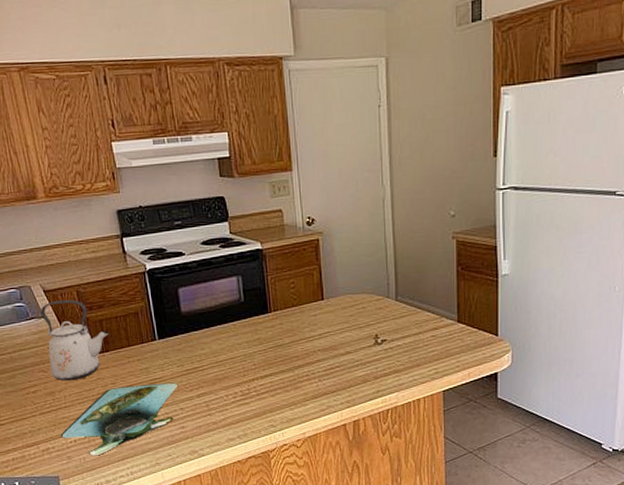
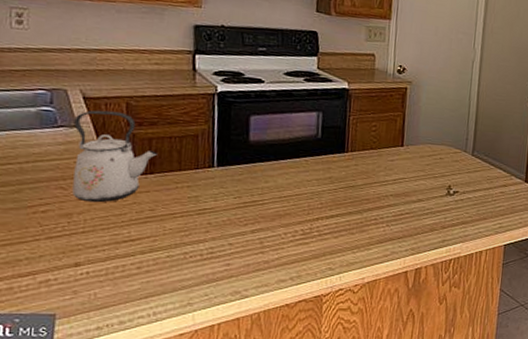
platter: present [60,382,178,456] -> none [69,214,232,292]

